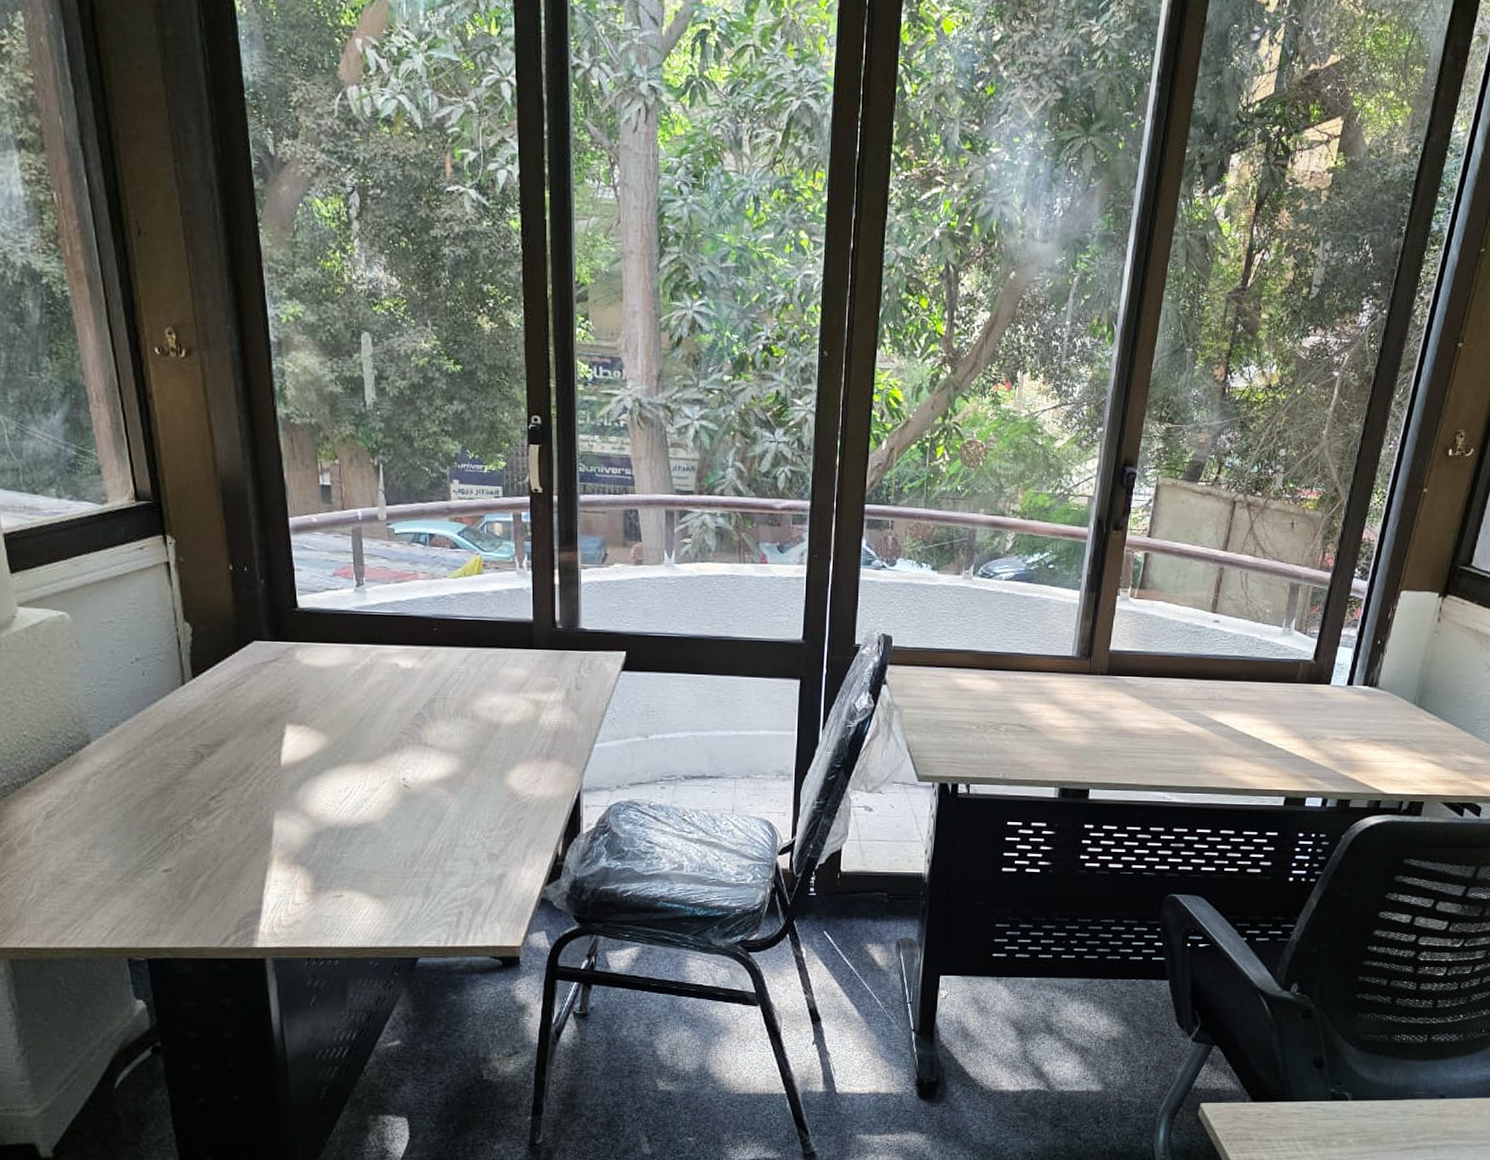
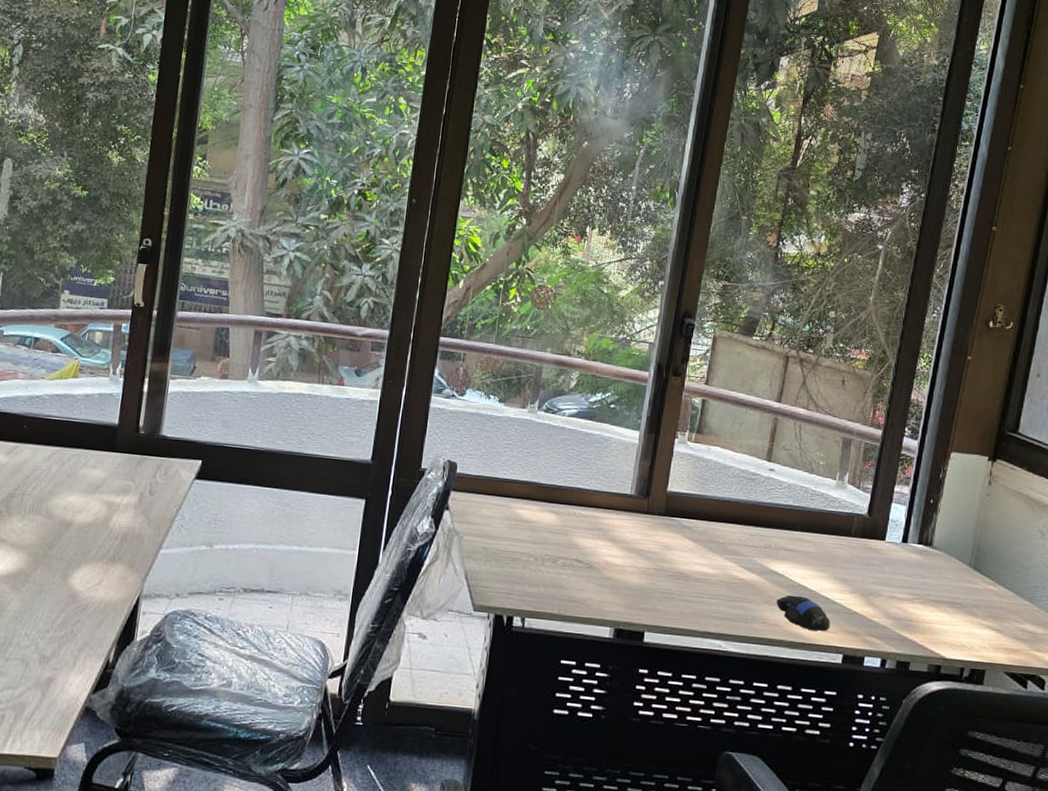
computer mouse: none [1220,744,1274,777] -> present [776,594,831,632]

